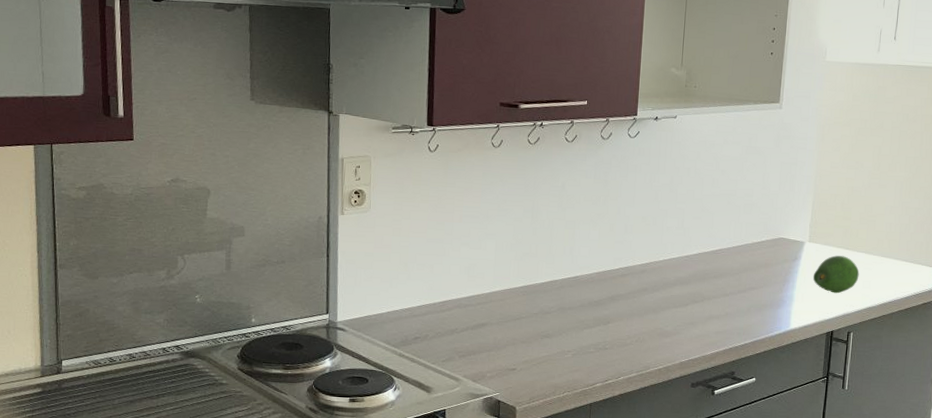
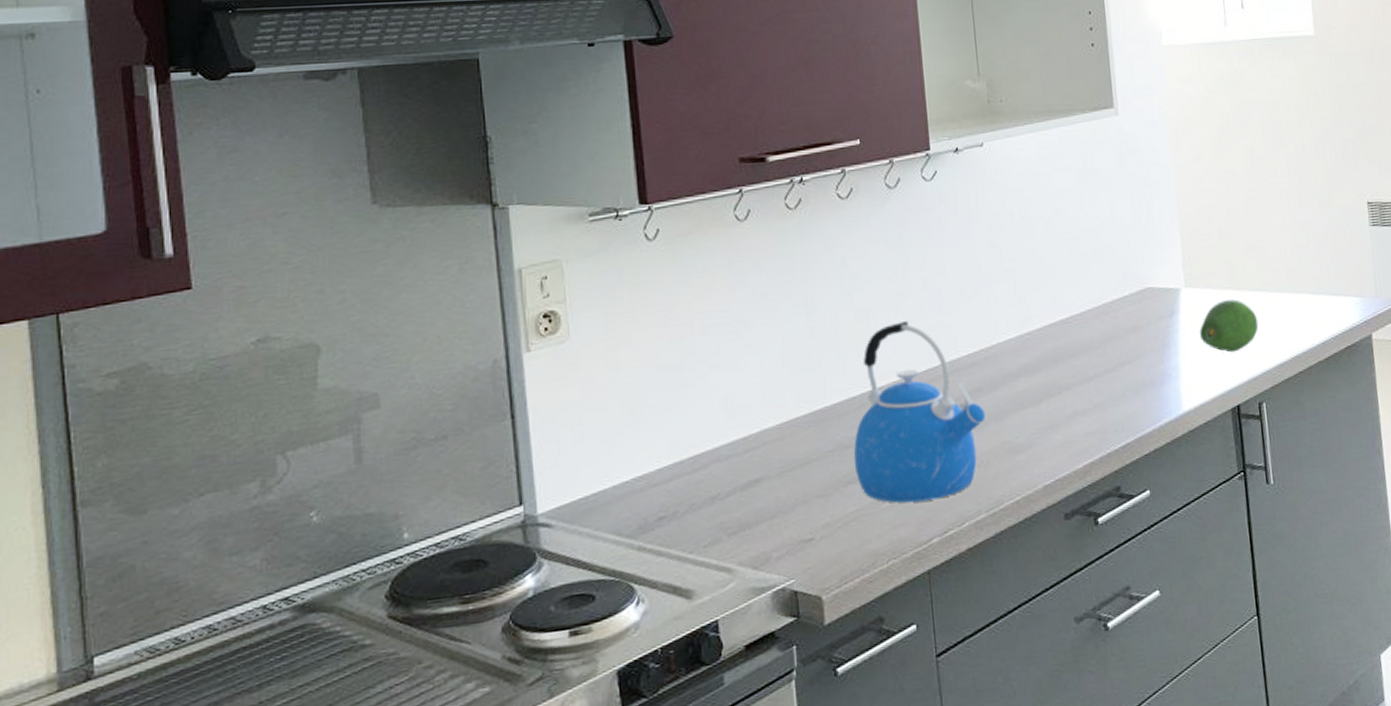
kettle: none [550,234,647,358] -> present [853,321,985,503]

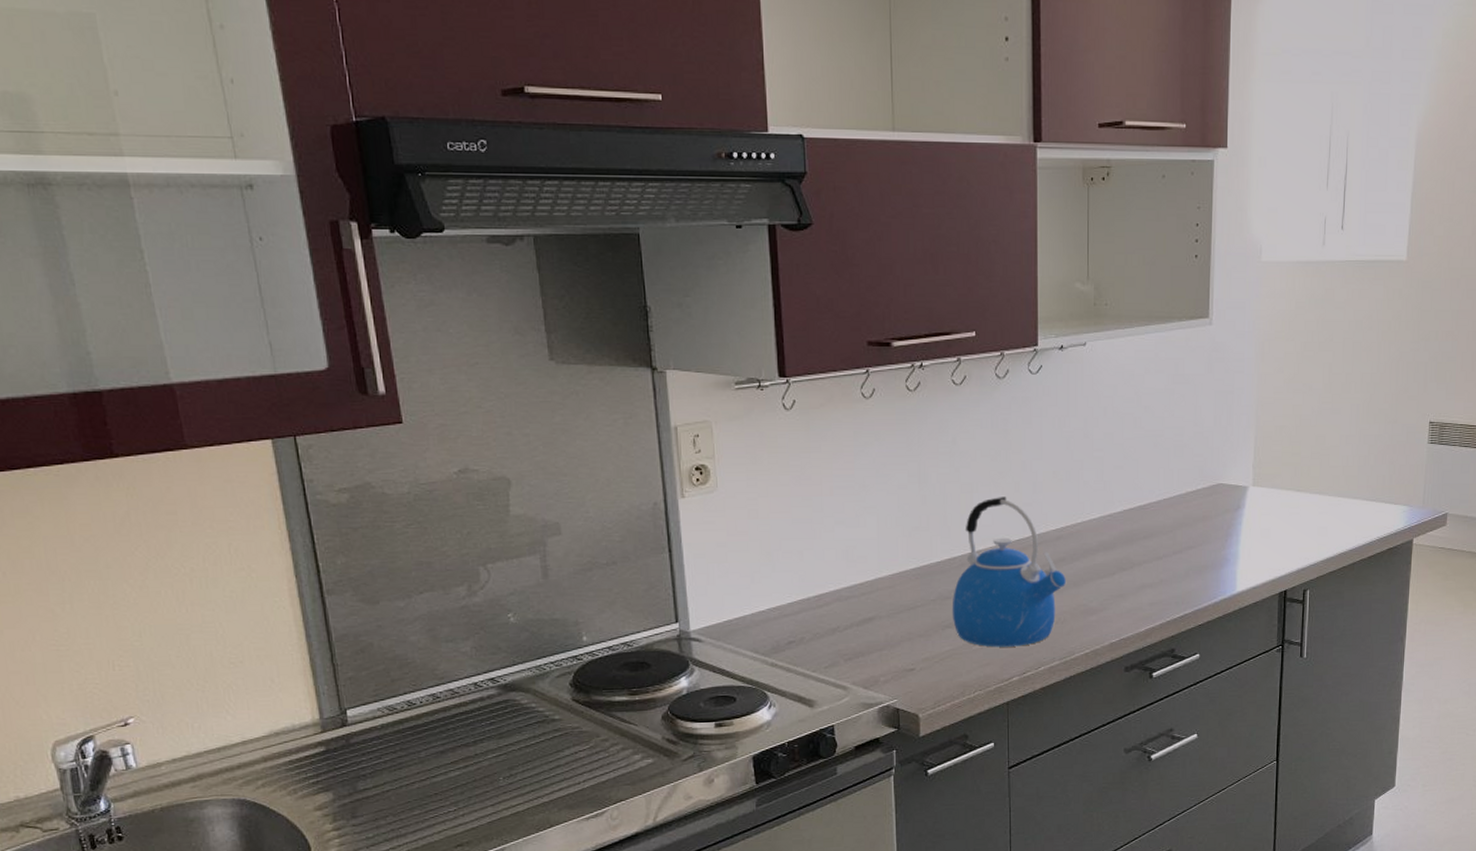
fruit: present [1199,299,1259,353] -> none [1259,500,1314,545]

